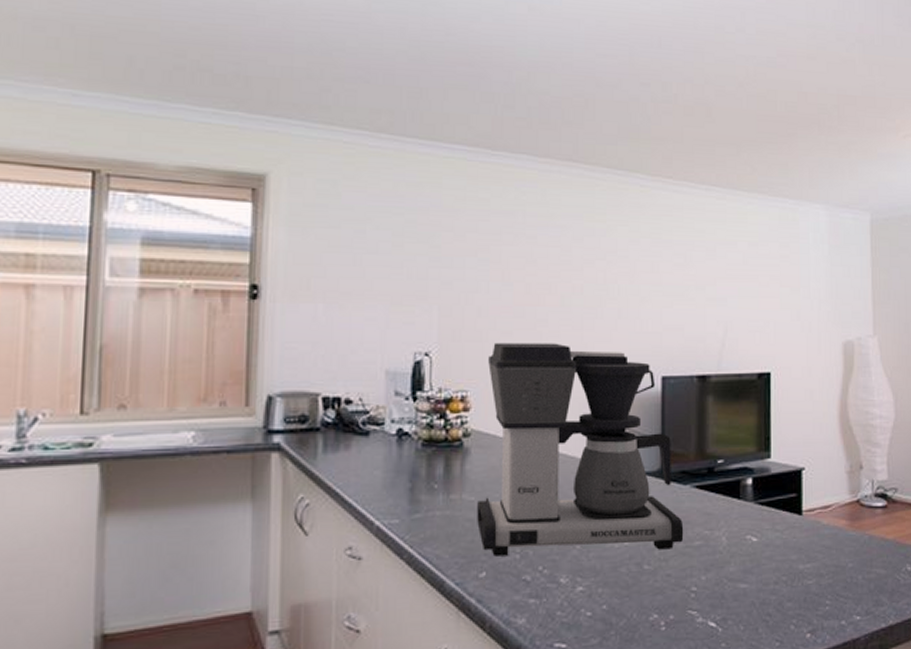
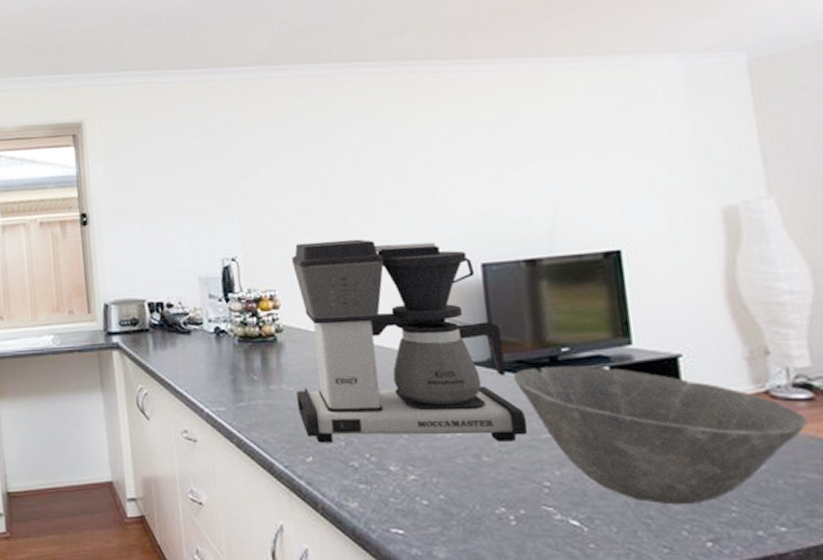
bowl: none [677,477,882,603] -> present [513,366,809,505]

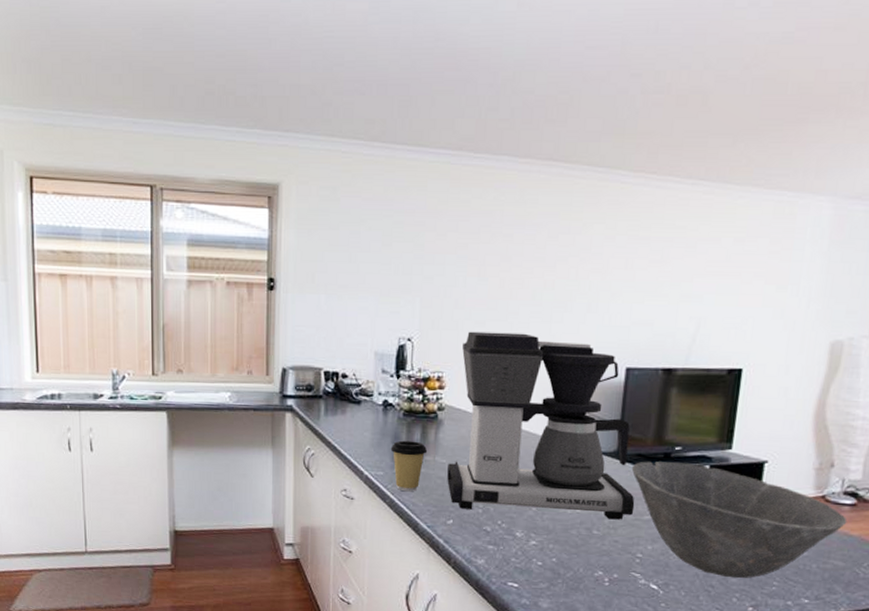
coffee cup: none [229,369,272,428] -> present [390,440,428,492]

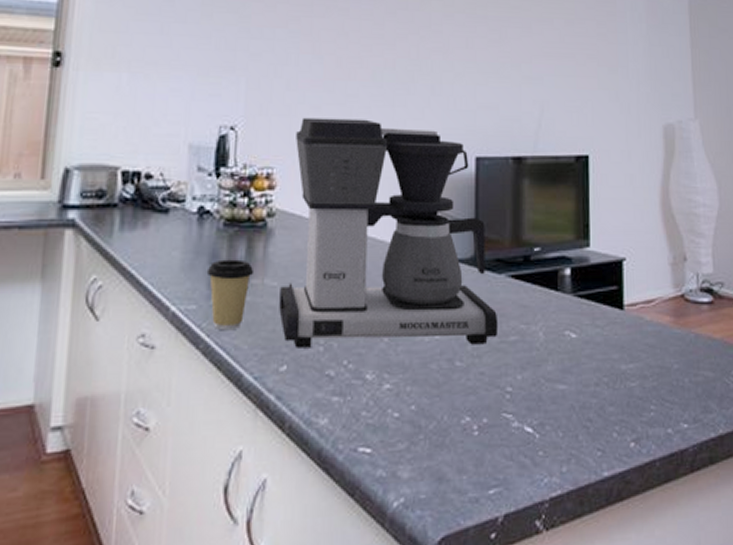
bowl: present [631,461,847,579] -> none [491,266,709,407]

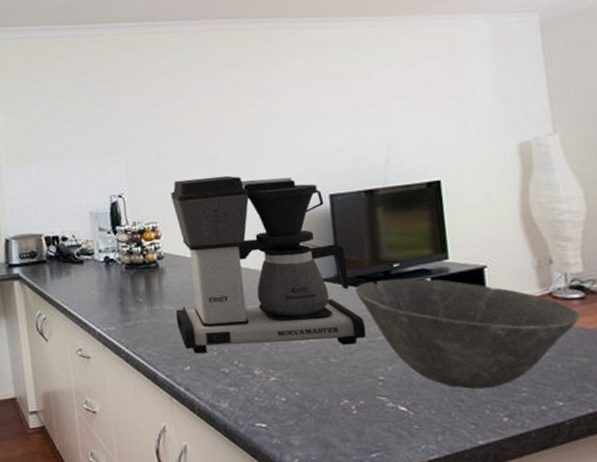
coffee cup: present [206,259,255,331] -> none [118,292,154,344]
bowl: none [491,266,709,407] -> present [355,278,581,389]

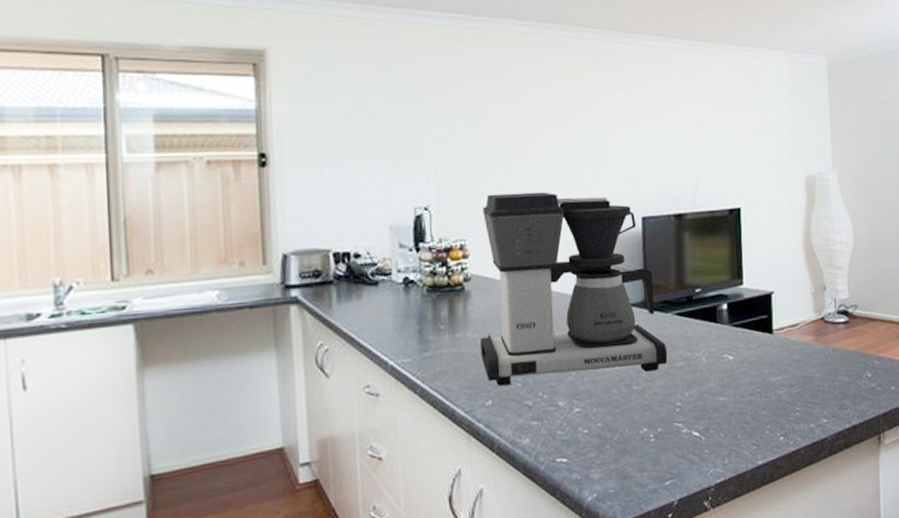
bowl: present [355,278,581,389] -> none [660,303,844,411]

